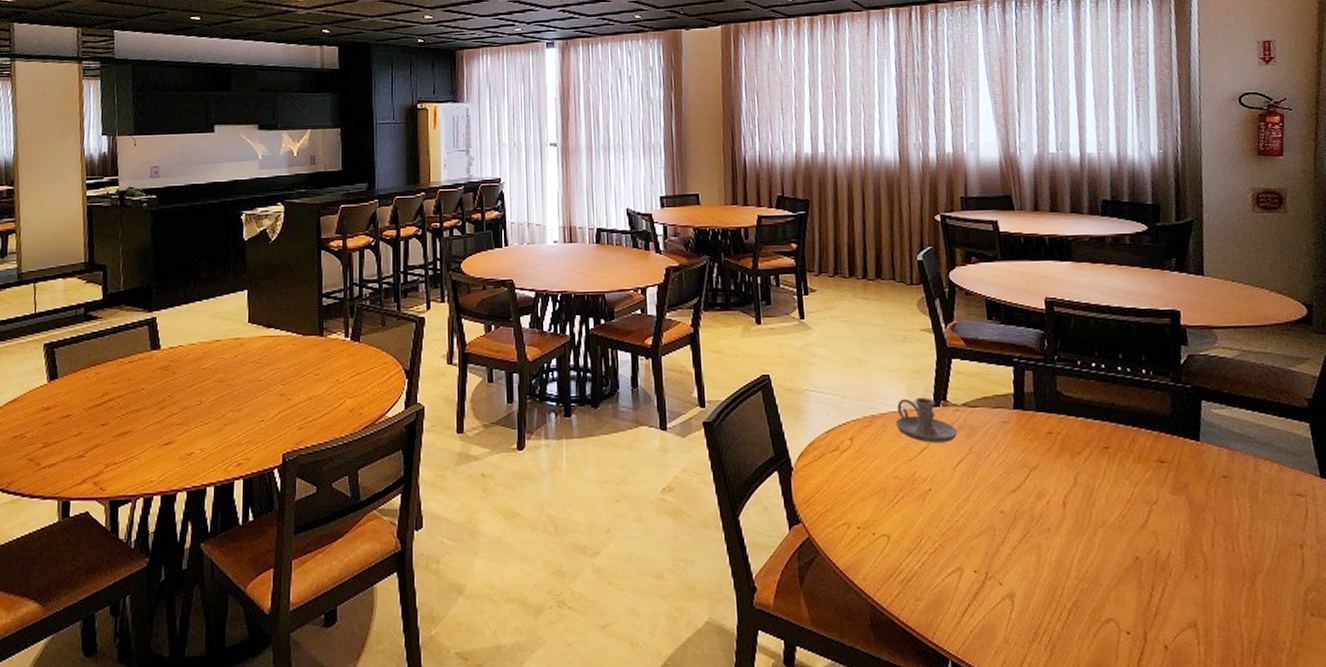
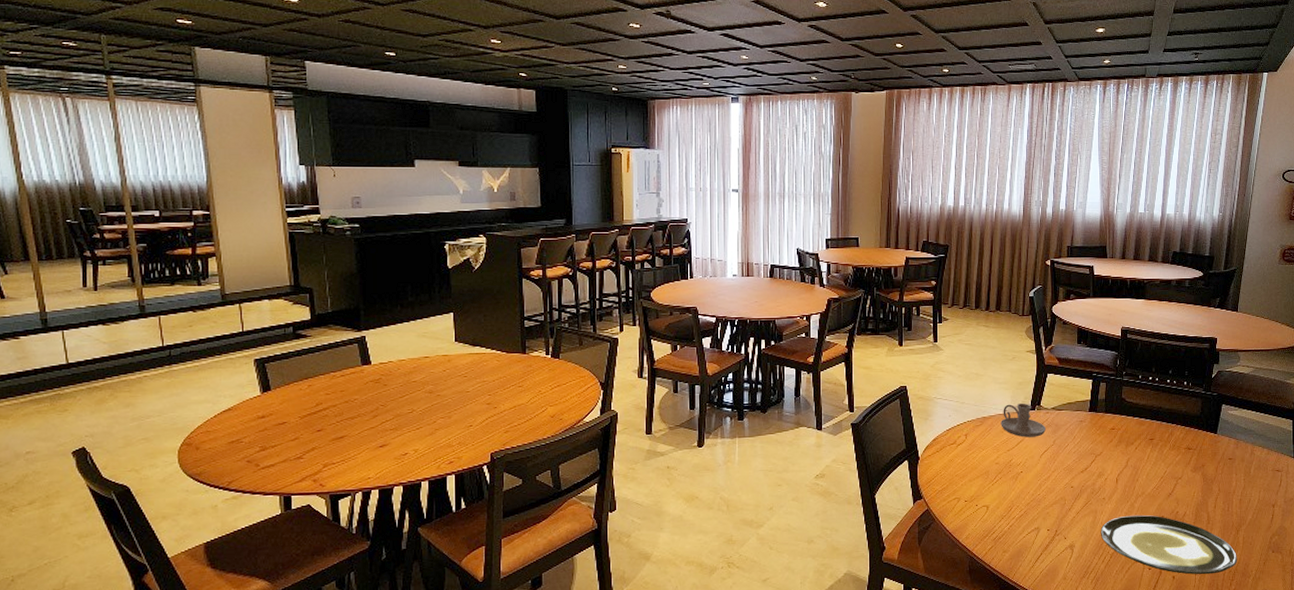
plate: none [1049,553,1259,645] -> present [1100,515,1237,575]

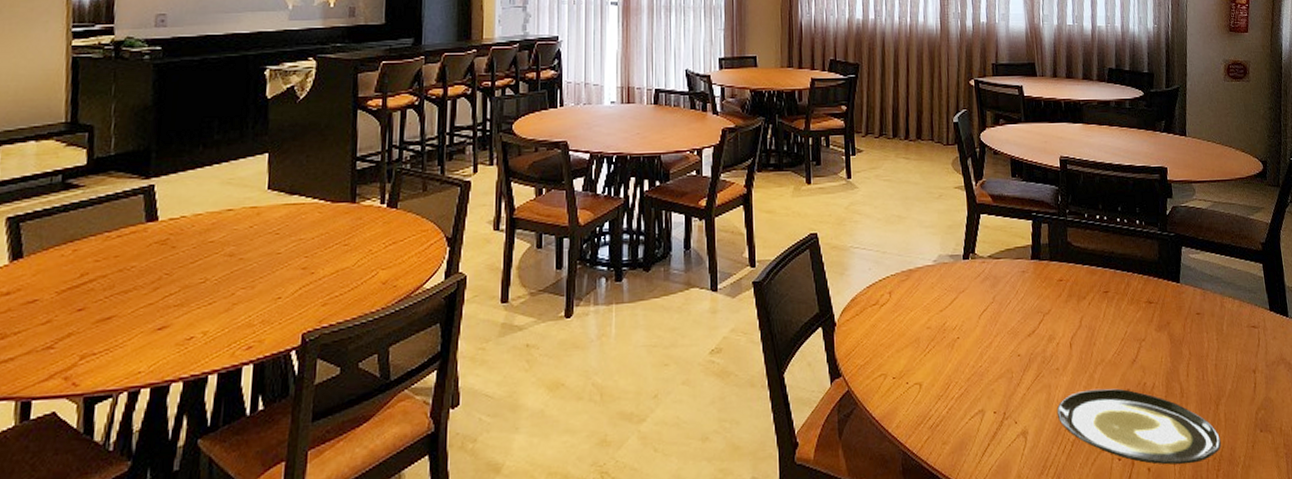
candle holder: present [1001,404,1046,438] -> none [930,251,983,294]

